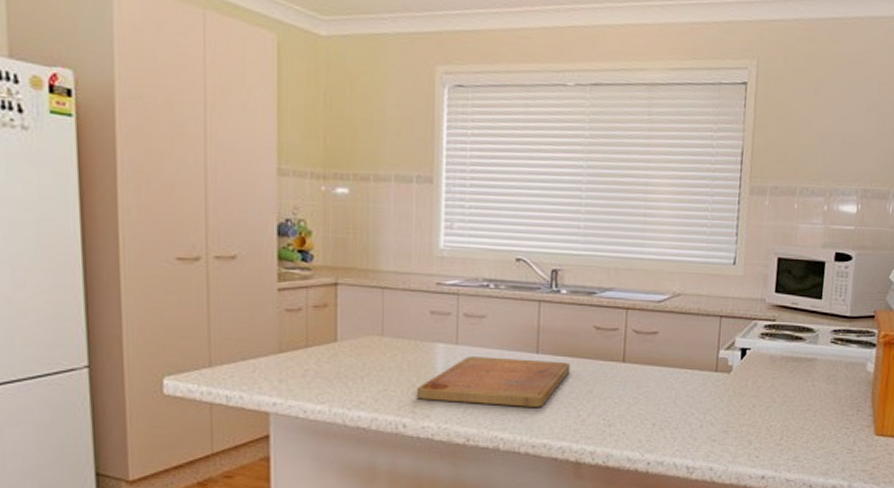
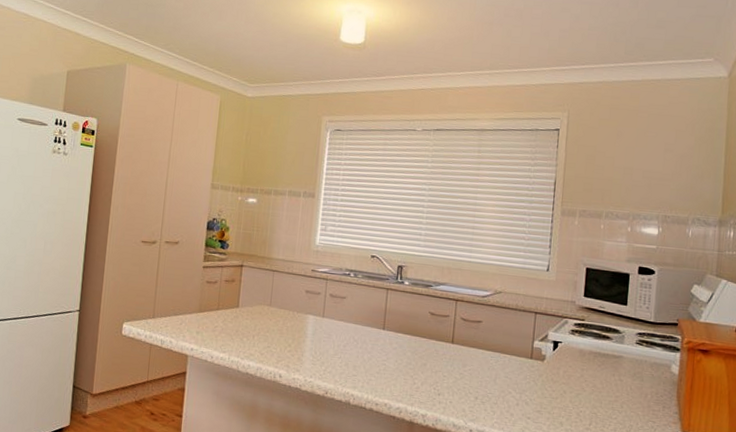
cutting board: present [416,357,571,407] -> none [290,327,409,373]

